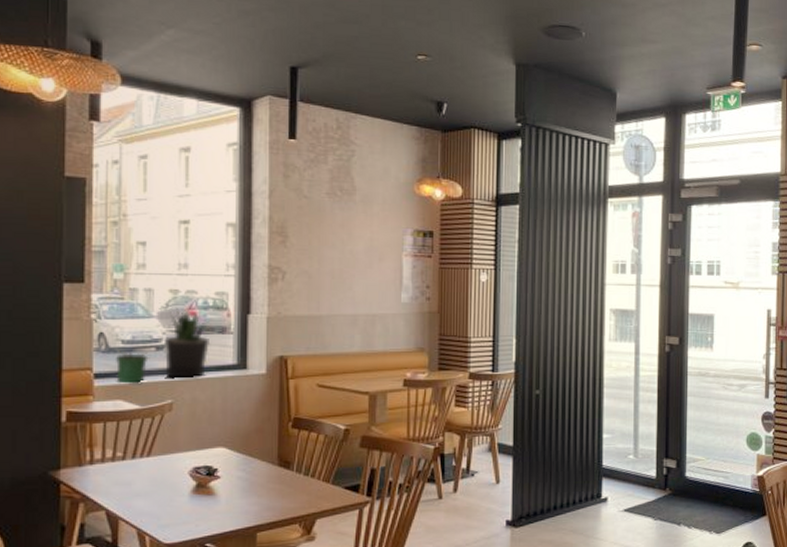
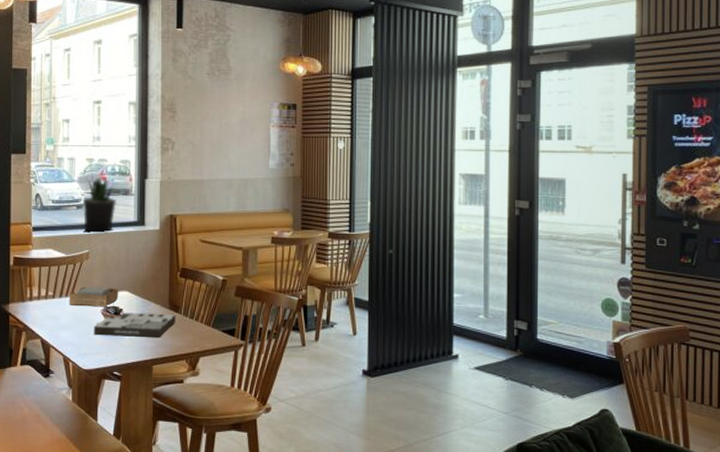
planter: present [115,350,150,384] -> none [47,208,73,236]
napkin holder: none [145,443,213,468] -> present [69,286,119,307]
pizza box: none [178,471,287,502] -> present [93,312,176,337]

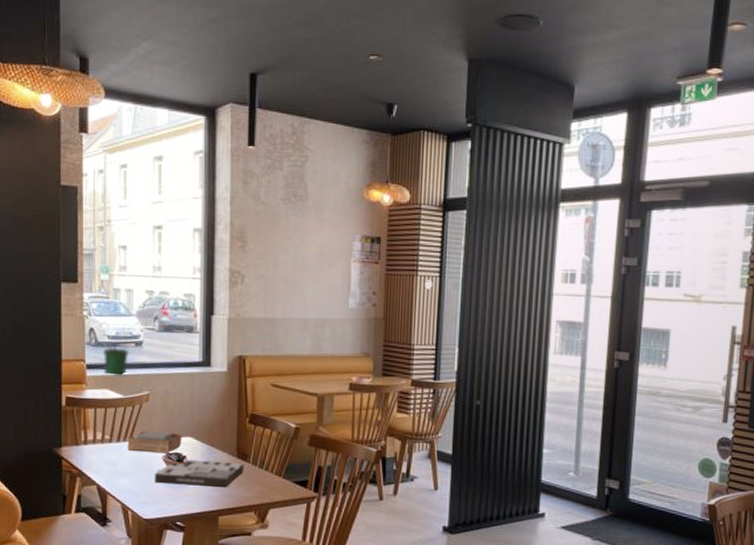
planter: none [47,208,73,236] -> present [102,344,131,375]
planter: present [82,173,117,234] -> none [141,307,180,374]

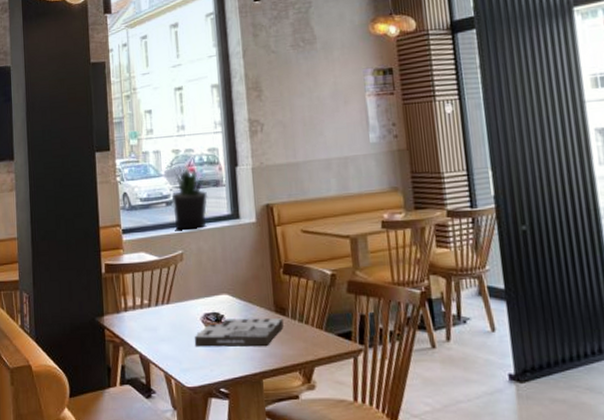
planter: present [102,344,131,375] -> none [136,207,163,237]
napkin holder: present [127,431,182,454] -> none [165,290,219,315]
planter: none [141,307,180,374] -> present [172,165,208,232]

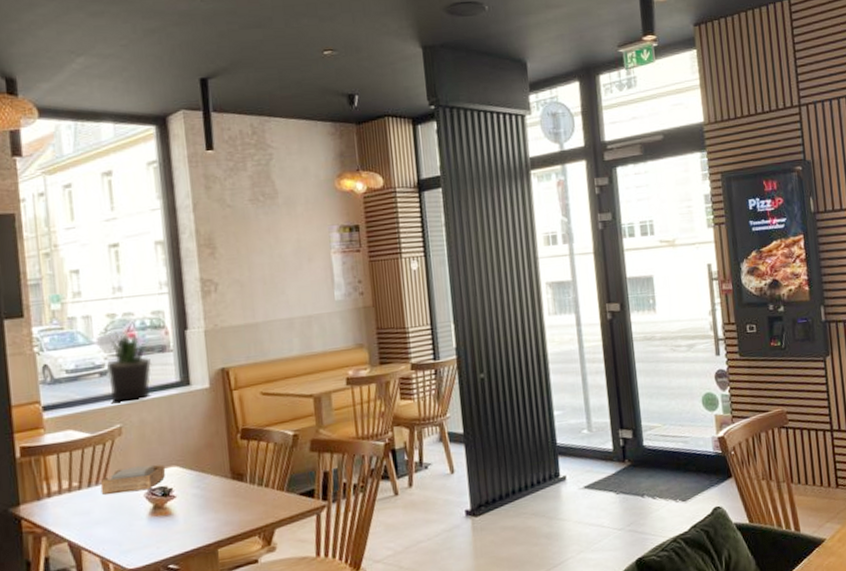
napkin holder: none [165,290,219,315] -> present [100,464,166,495]
pizza box: present [194,318,284,347] -> none [136,484,241,525]

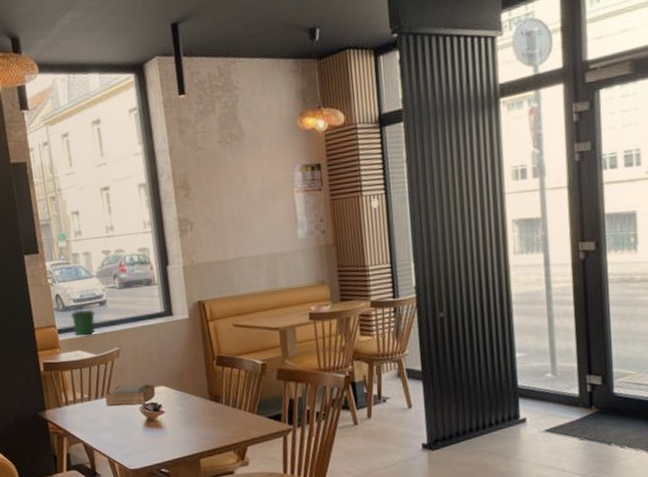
planter: none [61,379,95,413] -> present [70,307,97,336]
planter: present [107,331,152,404] -> none [105,266,141,330]

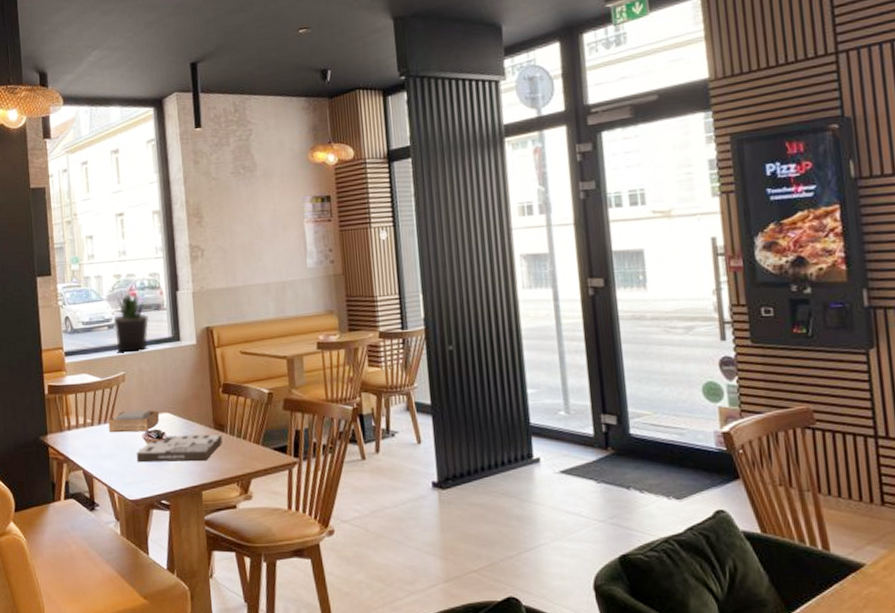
planter: present [70,307,97,336] -> none [78,330,105,359]
planter: none [105,266,141,330] -> present [113,290,150,354]
pizza box: none [134,405,218,434] -> present [136,434,222,462]

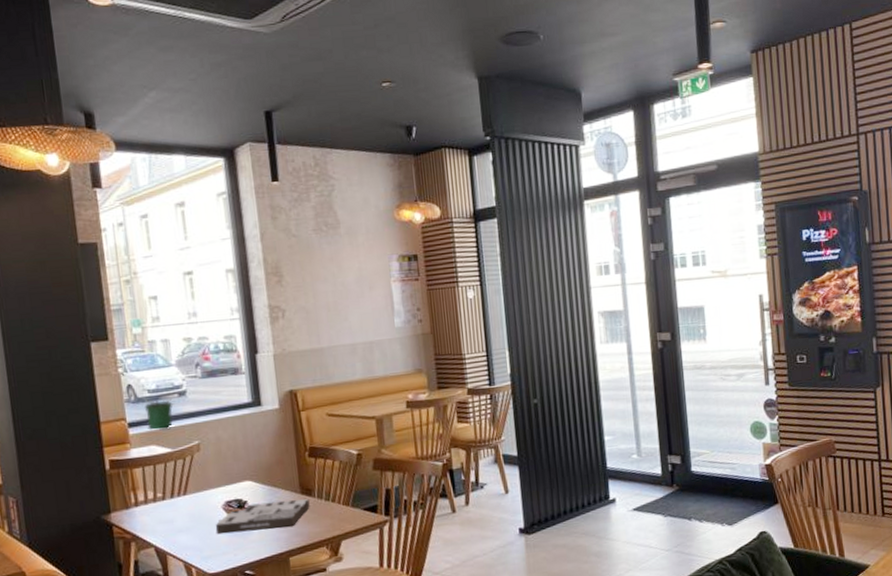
planter: none [78,330,105,359] -> present [144,398,175,429]
napkin holder: present [108,409,160,432] -> none [182,478,241,505]
planter: present [113,290,150,354] -> none [185,354,226,423]

